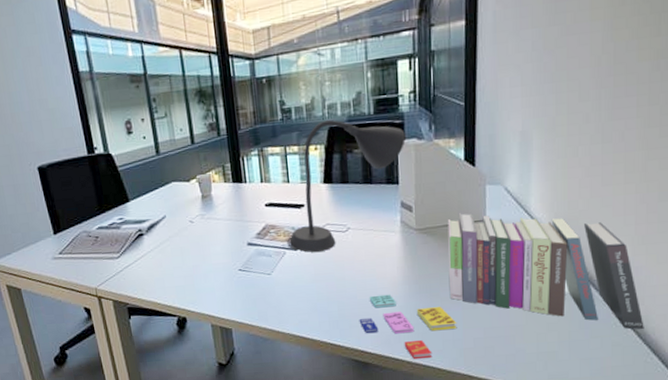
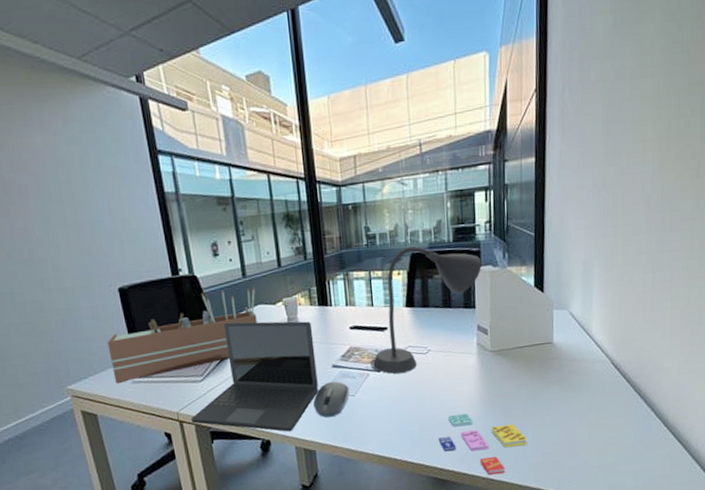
desk organizer: none [28,164,172,259] -> present [107,287,257,383]
laptop: none [109,198,234,310] -> present [191,321,319,432]
computer mouse: none [229,259,266,297] -> present [313,381,350,418]
books: present [447,213,644,330] -> none [519,336,689,442]

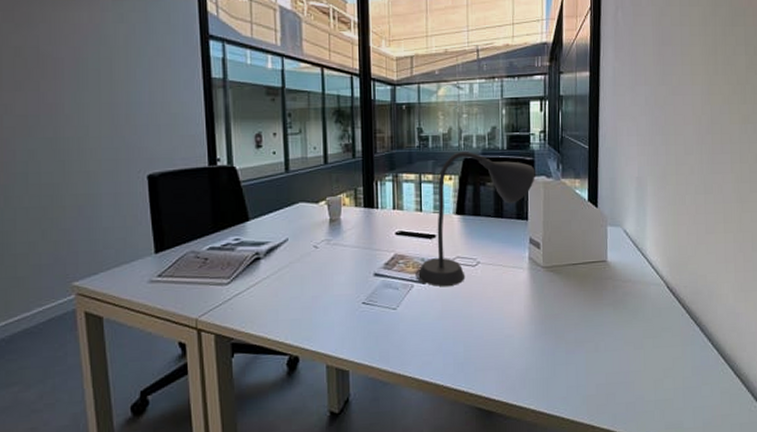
desk organizer: present [107,287,257,383] -> none [127,183,297,281]
laptop: present [191,321,319,432] -> none [212,219,357,348]
computer mouse: present [313,381,350,418] -> none [351,292,391,333]
books: present [438,413,528,476] -> none [484,335,581,408]

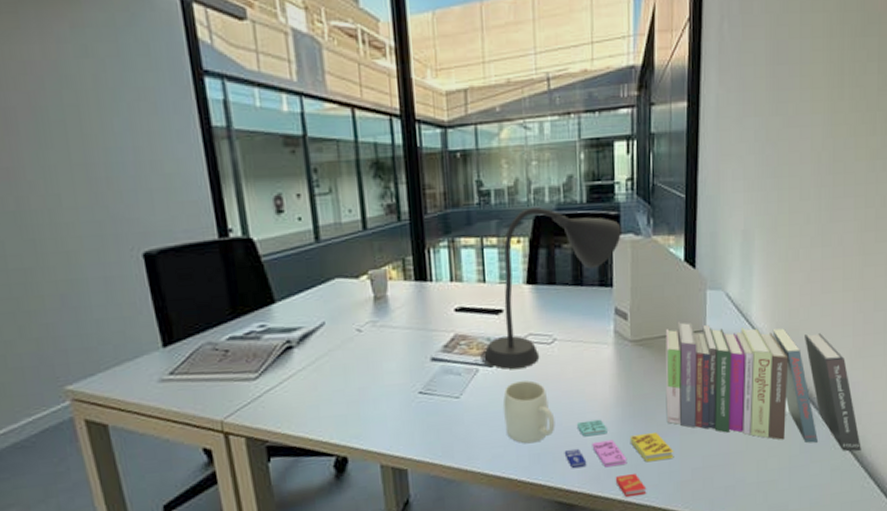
mug: none [432,297,477,353] -> present [502,380,555,444]
books: none [484,335,581,408] -> present [564,419,674,498]
books: none [572,253,747,377] -> present [665,322,861,452]

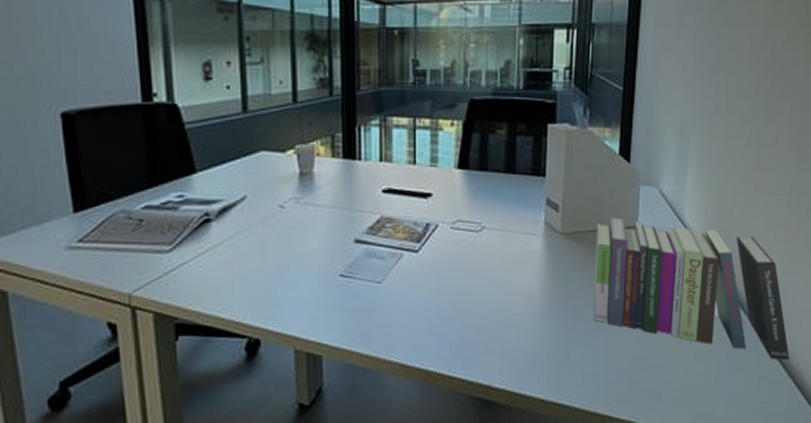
desk lamp: present [480,207,621,369] -> none [406,91,557,256]
mug: present [502,380,555,444] -> none [426,269,479,335]
books: present [564,419,674,498] -> none [487,313,600,397]

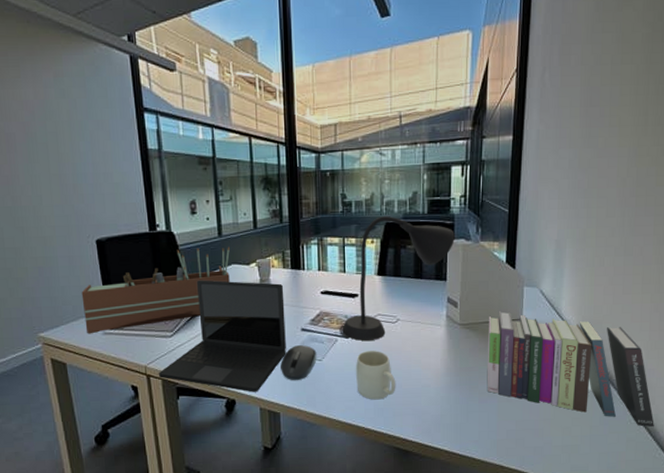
desk organizer: none [35,126,258,247] -> present [81,246,230,333]
laptop: none [149,172,333,329] -> present [159,280,286,392]
computer mouse: none [325,262,375,312] -> present [280,345,317,381]
desk lamp: none [406,91,557,256] -> present [339,216,455,341]
mug: none [426,269,479,335] -> present [355,351,396,400]

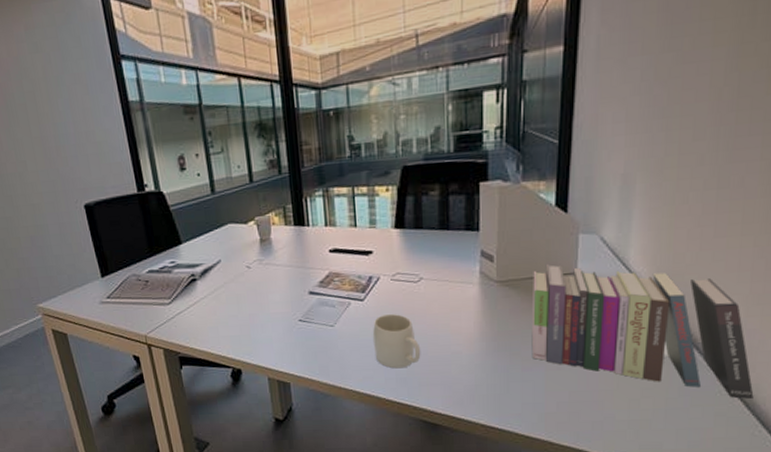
desk organizer: present [81,246,230,333] -> none [74,204,227,303]
laptop: present [159,280,286,392] -> none [159,242,294,361]
computer mouse: present [280,345,317,381] -> none [288,310,328,349]
desk lamp: present [339,216,455,341] -> none [352,158,489,303]

